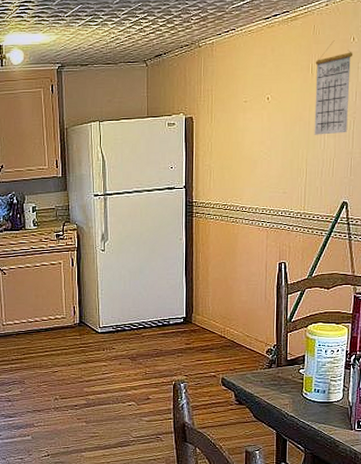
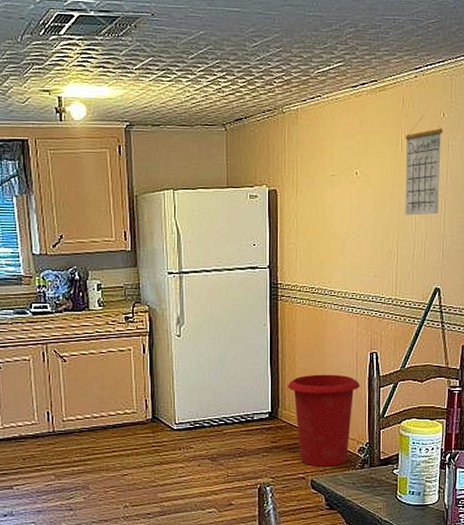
waste bin: none [200,283,269,366] -> present [287,374,360,467]

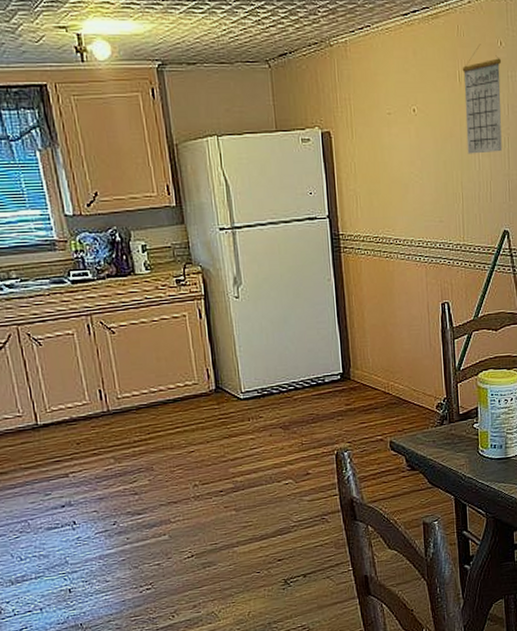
waste bin: present [287,374,360,467] -> none [357,328,433,427]

